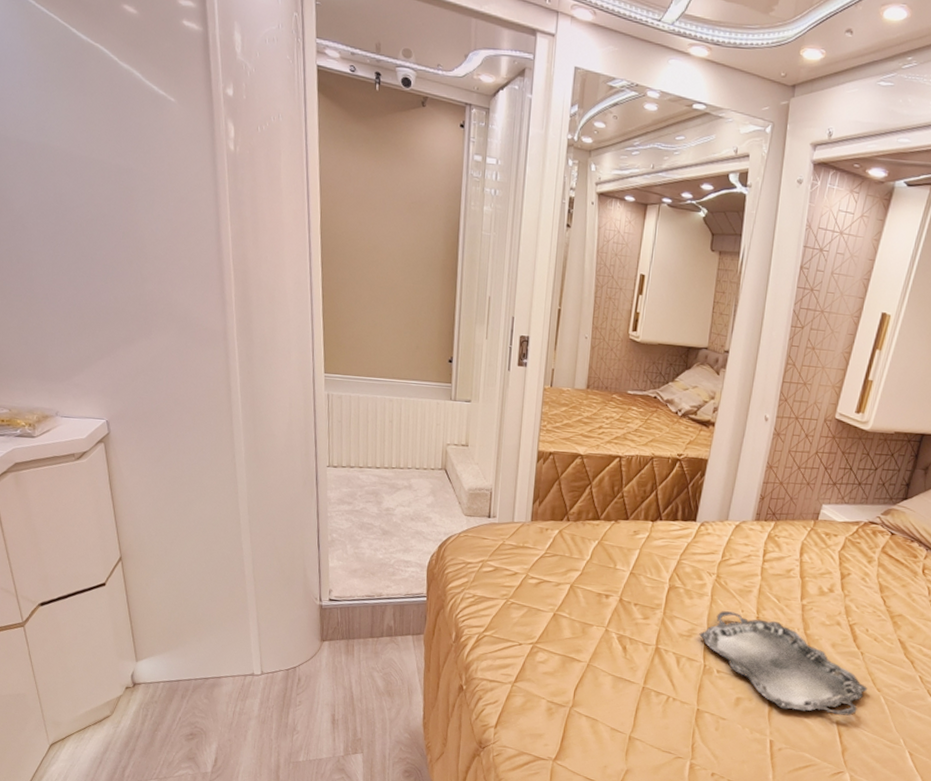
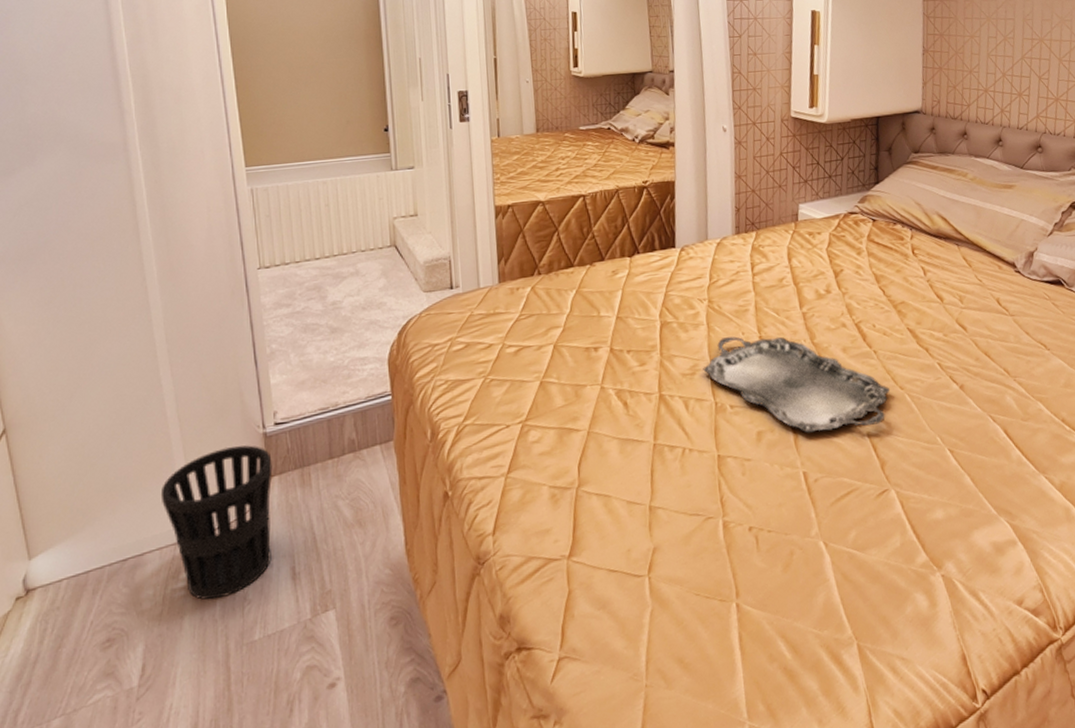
wastebasket: none [236,610,325,724] -> present [160,445,273,600]

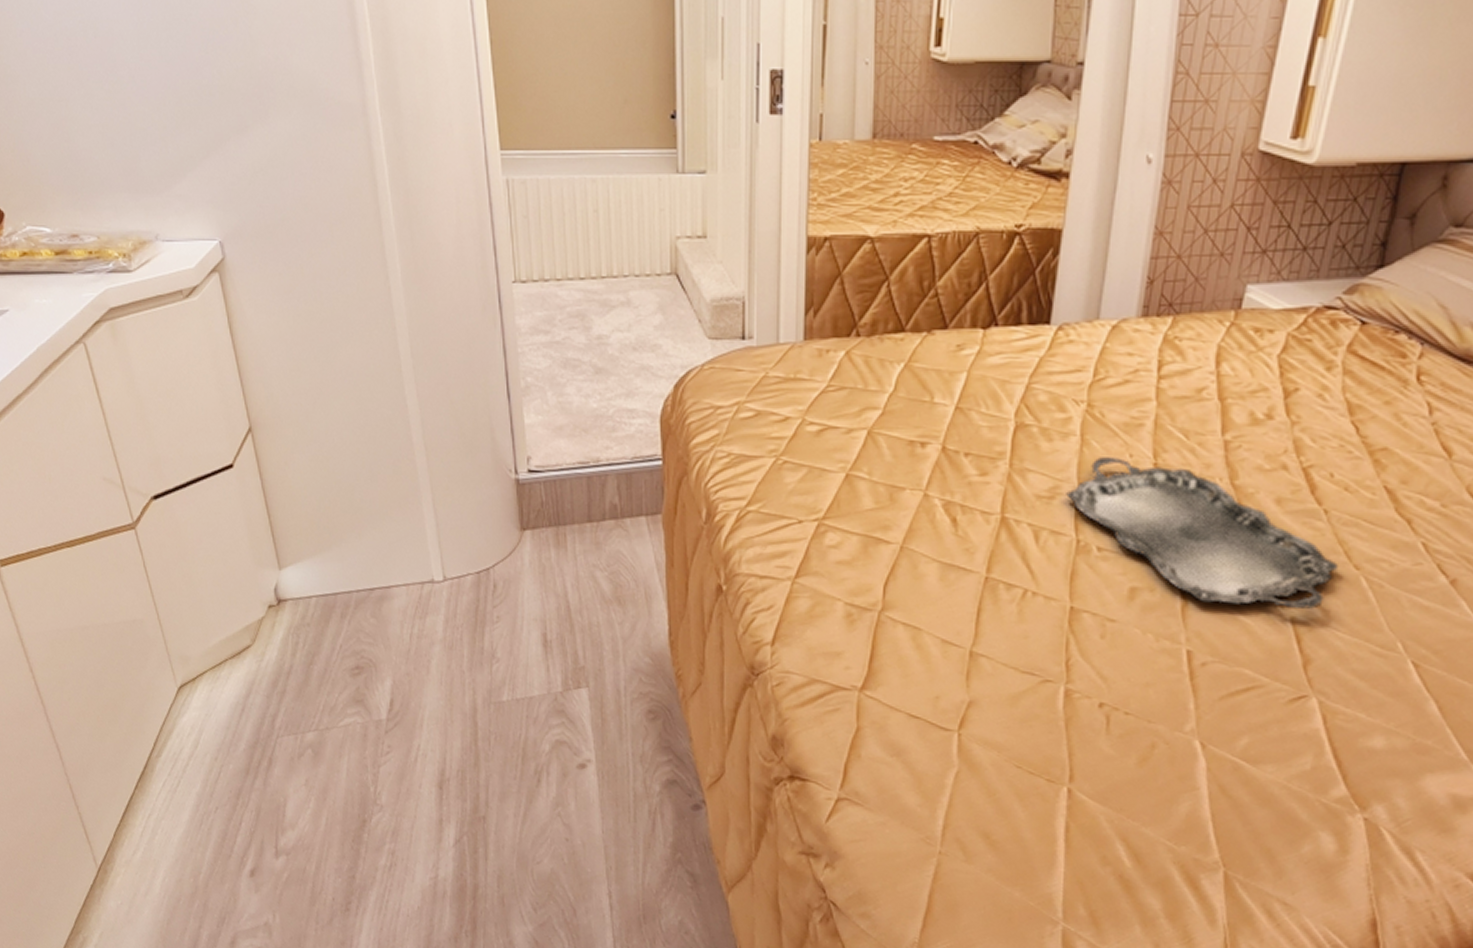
wastebasket: present [160,445,273,600] -> none [406,488,525,650]

